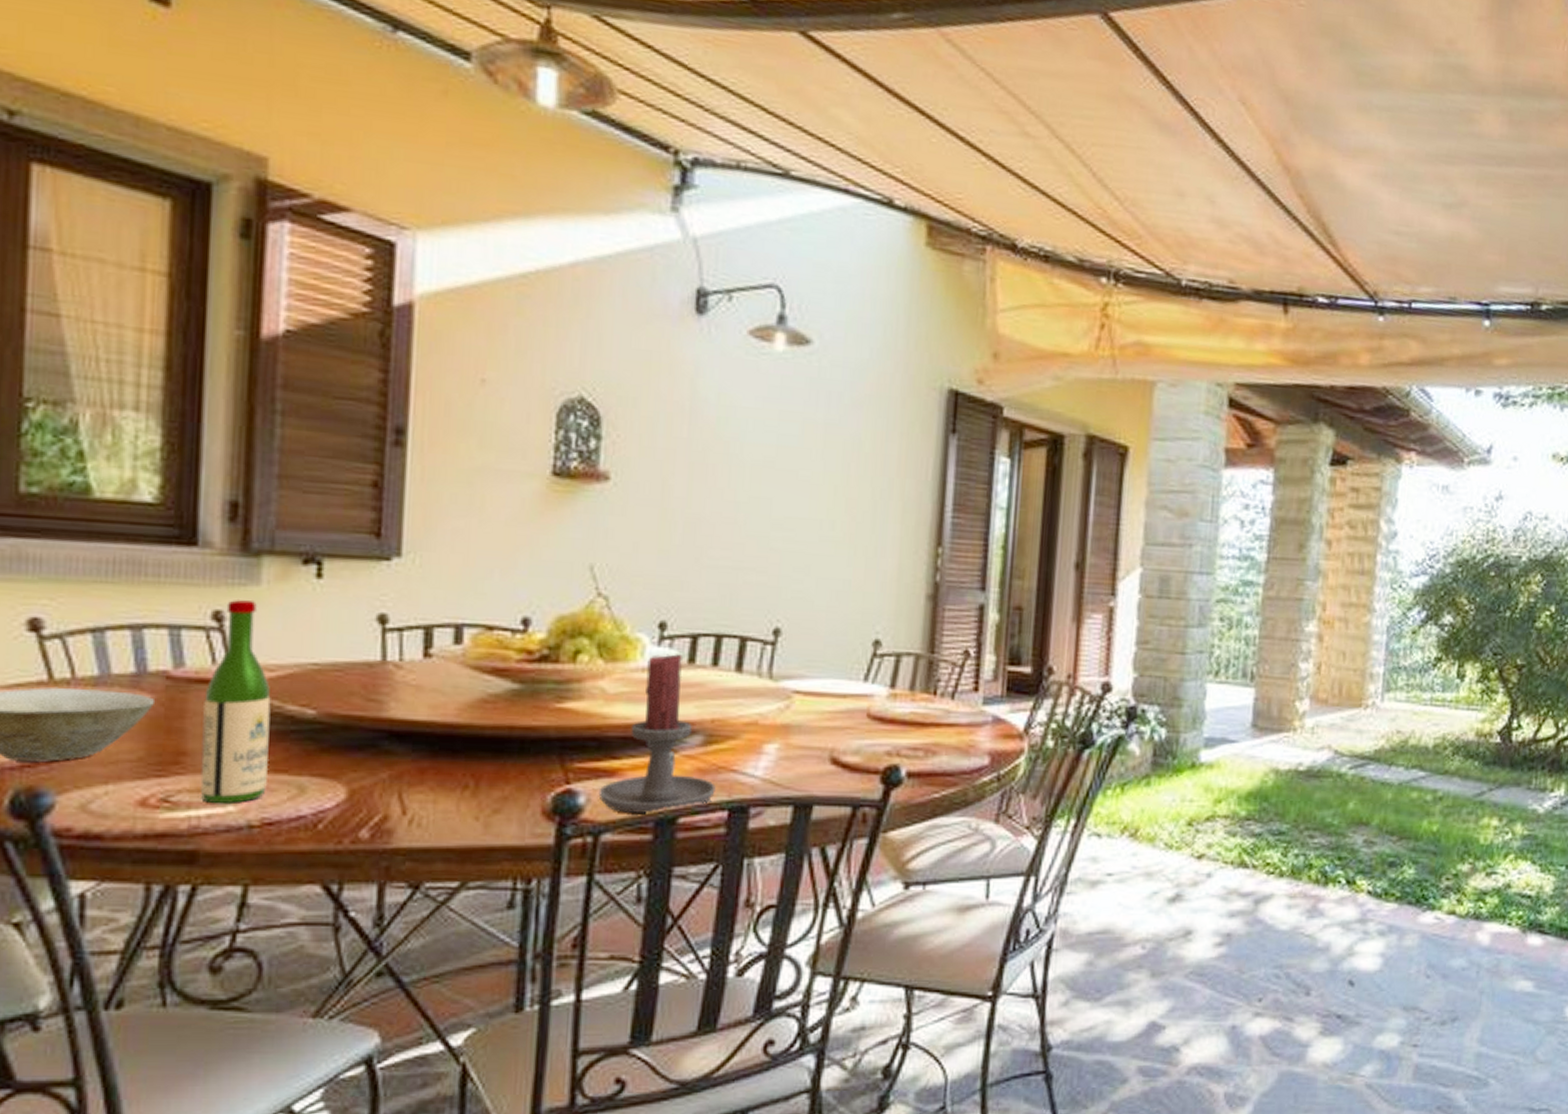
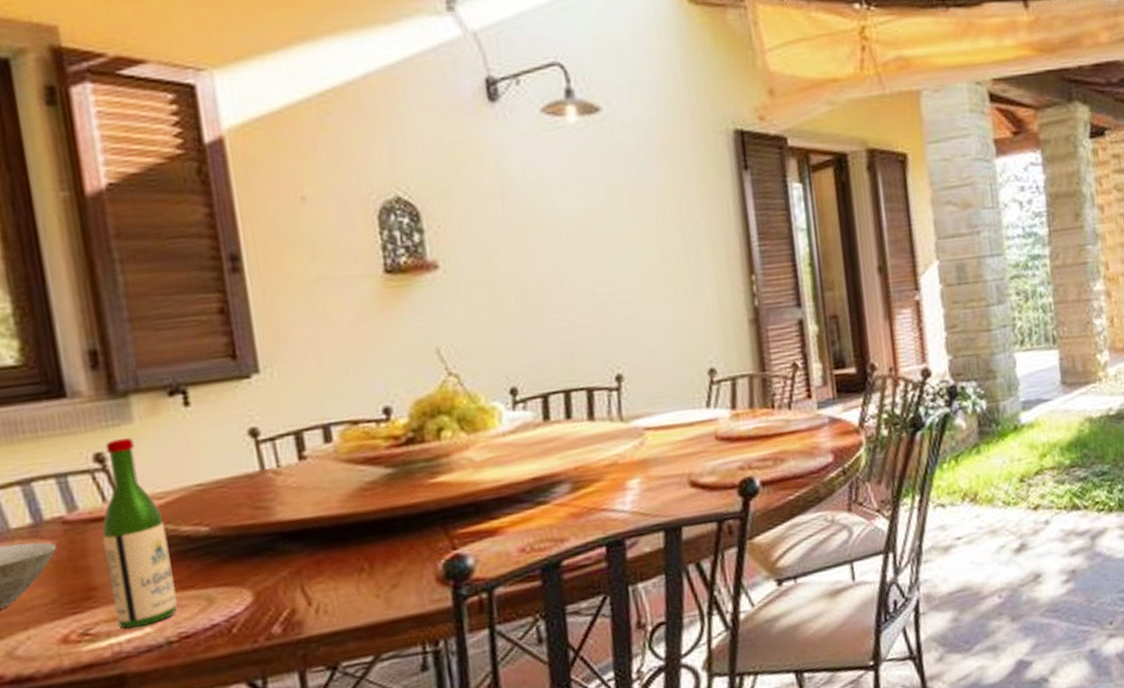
candle holder: present [598,654,716,814] -> none [484,414,591,566]

